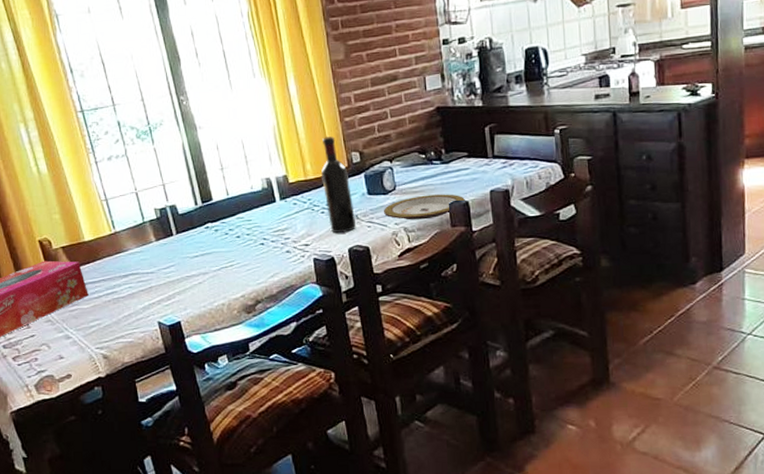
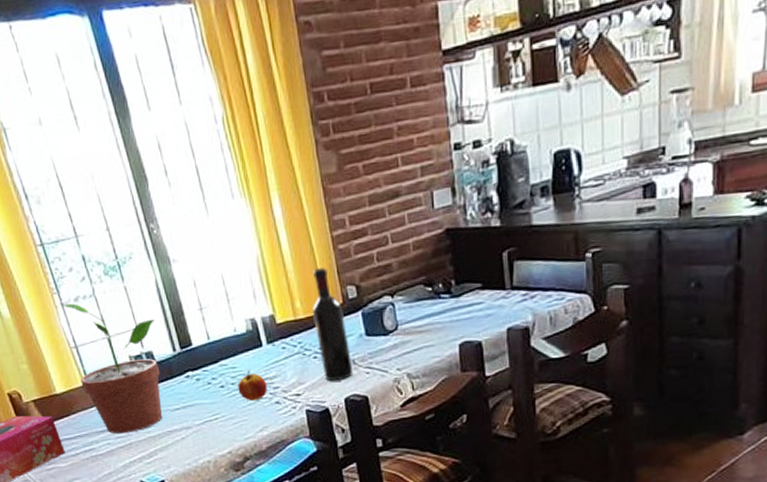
potted plant: none [94,161,182,278] -> present [60,303,162,434]
apple: none [252,223,279,250] -> present [238,370,267,401]
plate: present [383,194,466,220] -> none [383,333,479,365]

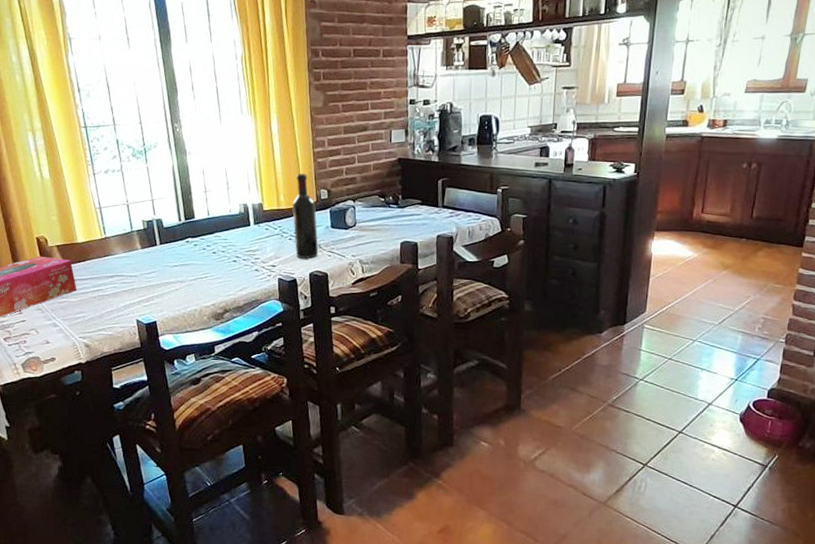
potted plant: present [60,303,162,434] -> none [92,174,167,280]
apple: present [238,370,267,401] -> none [226,243,250,267]

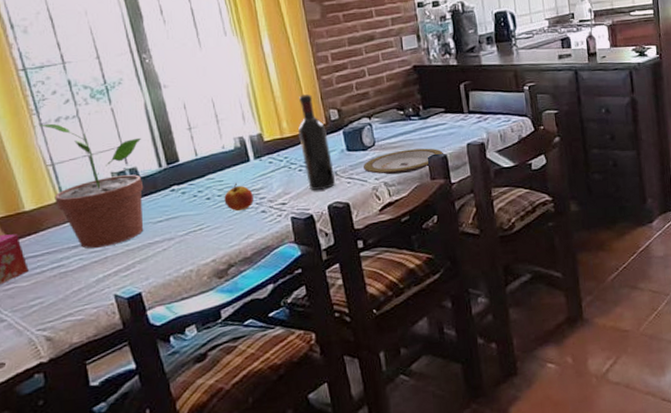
potted plant: none [92,174,167,280] -> present [38,123,144,249]
apple: none [226,243,250,267] -> present [224,183,253,211]
plate: none [343,233,416,255] -> present [362,148,444,175]

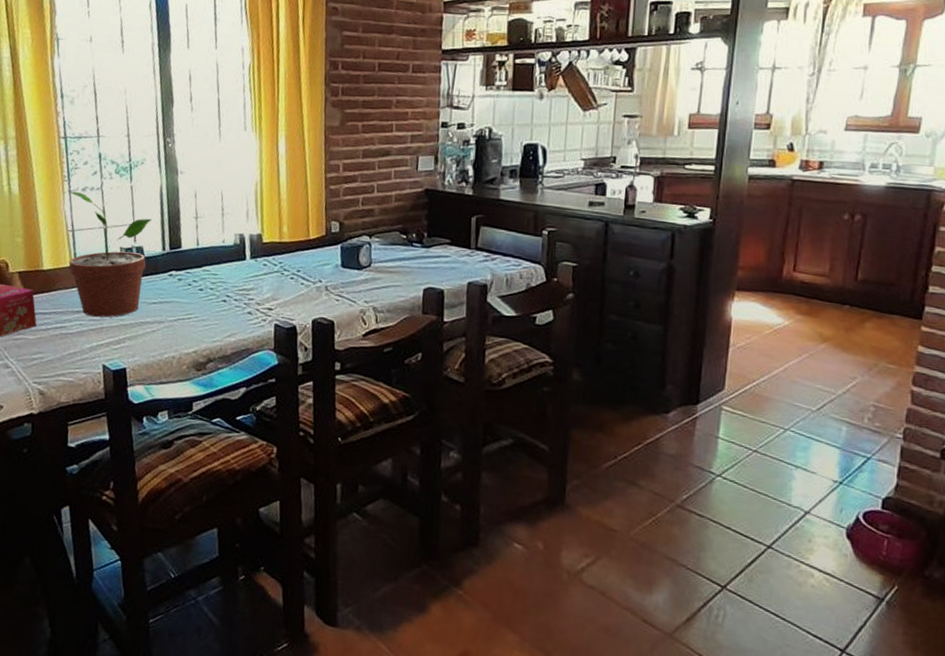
apple: present [224,183,253,211] -> none [215,279,243,308]
wine bottle: present [298,93,336,190] -> none [296,201,325,302]
plate: present [362,148,444,175] -> none [354,276,442,302]

